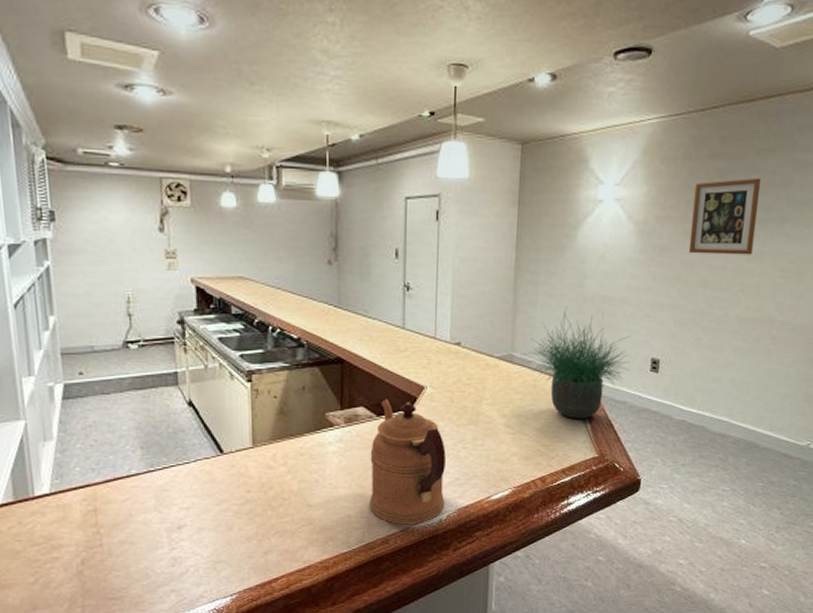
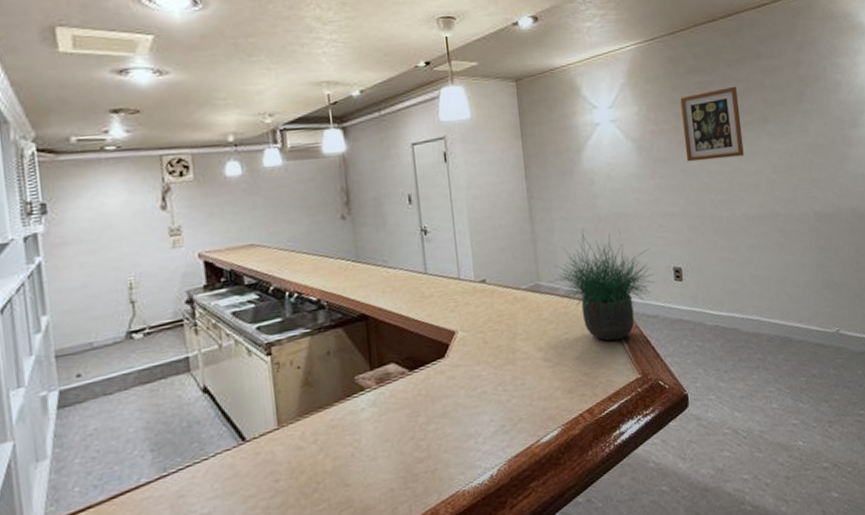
coffeepot: present [370,399,446,525] -> none [407,350,494,490]

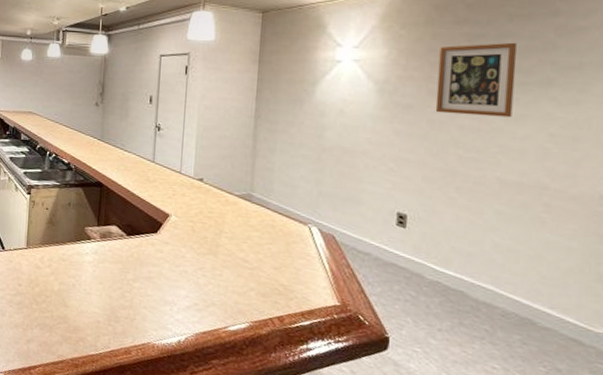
potted plant: present [550,230,655,342] -> none [261,158,374,265]

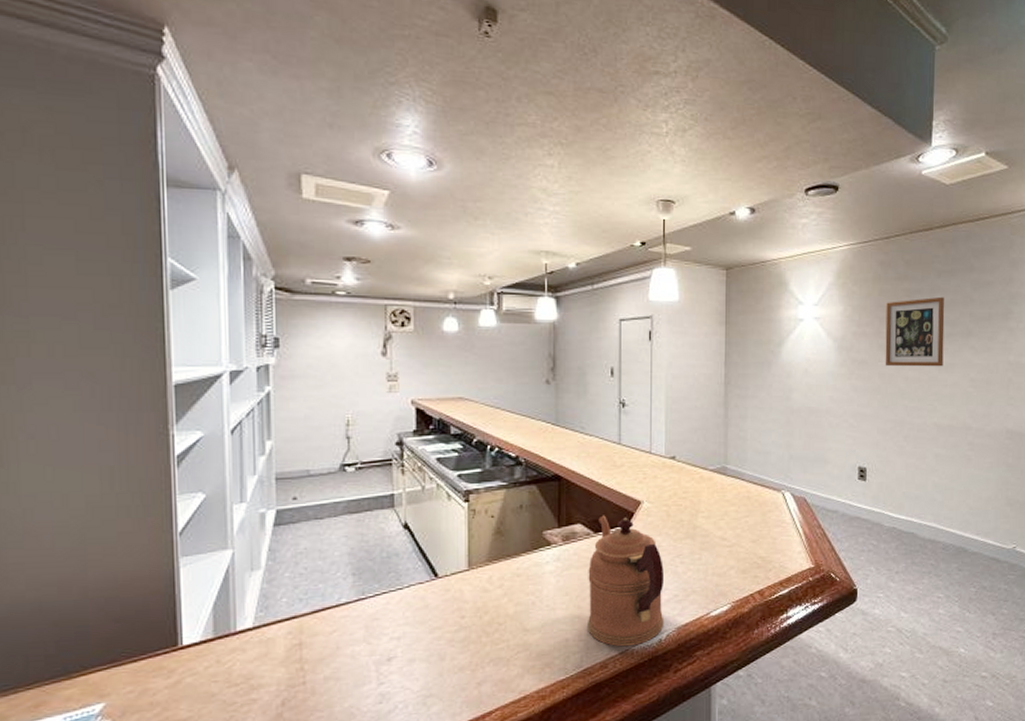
coffeepot: none [116,221,186,341] -> present [588,515,665,647]

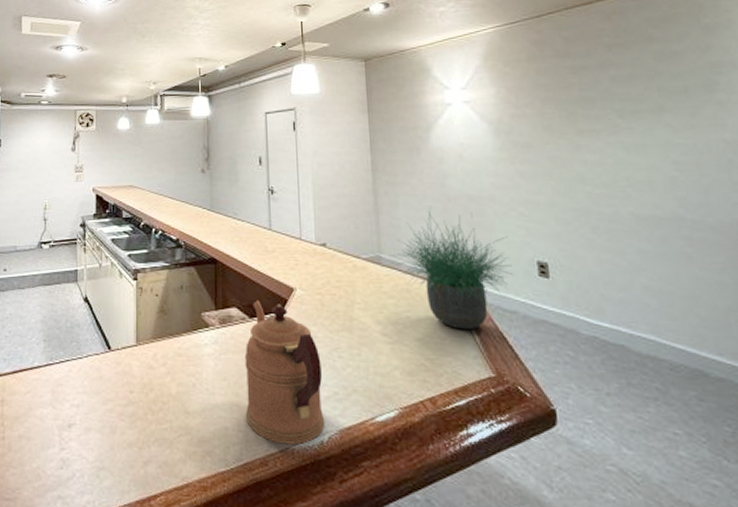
potted plant: none [736,422,839,530] -> present [392,210,513,330]
wall art: present [885,296,945,367] -> none [547,71,632,149]

